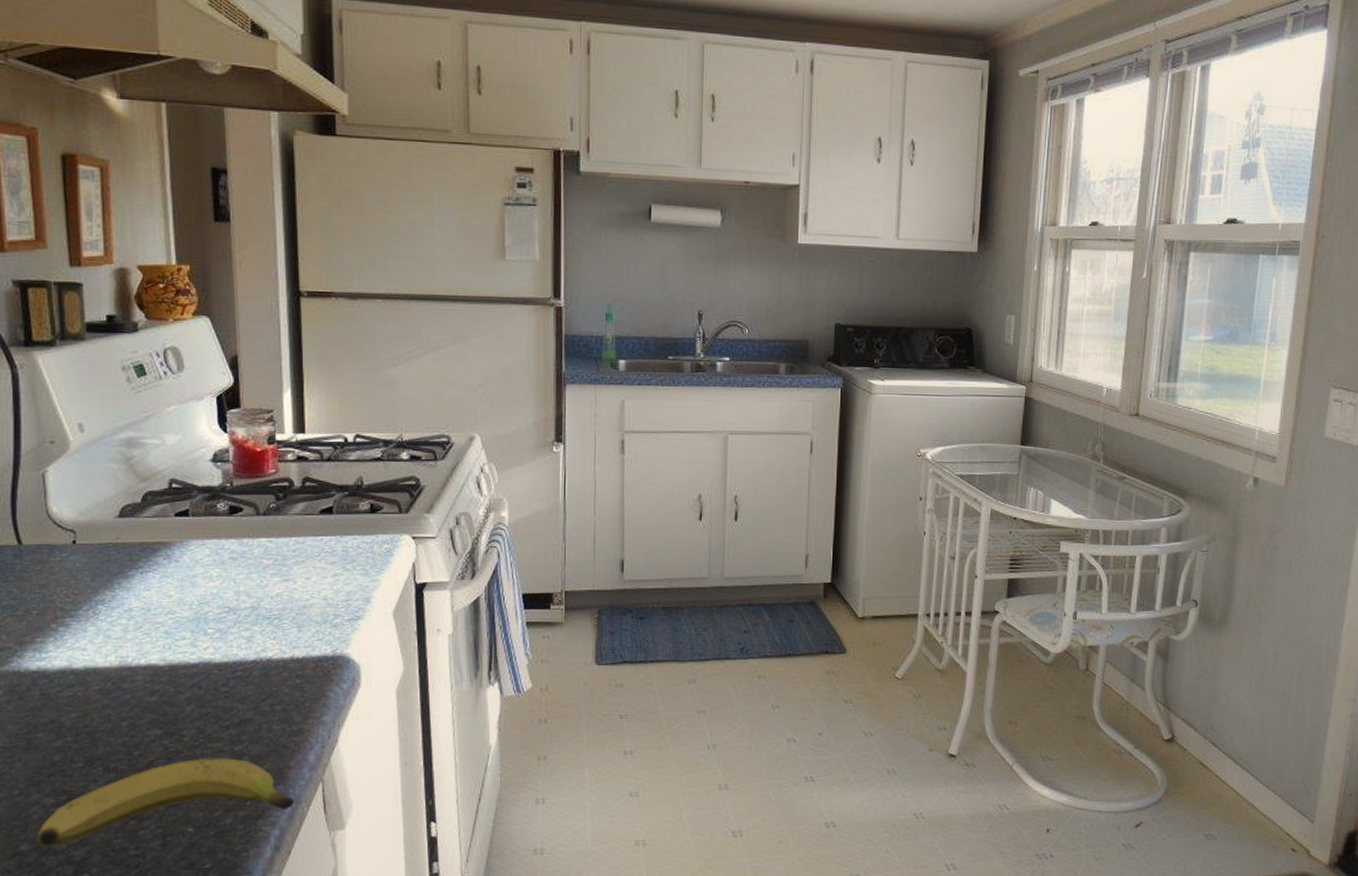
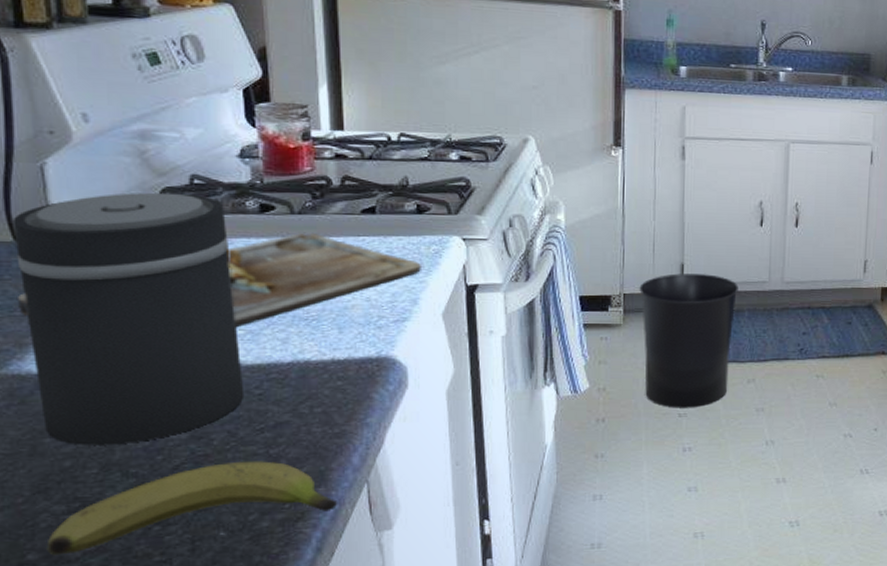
cylinder: none [18,496,213,740] -> present [13,192,245,445]
cutting board: none [19,534,374,625] -> present [16,233,421,327]
waste bin: none [580,570,678,708] -> present [639,273,738,407]

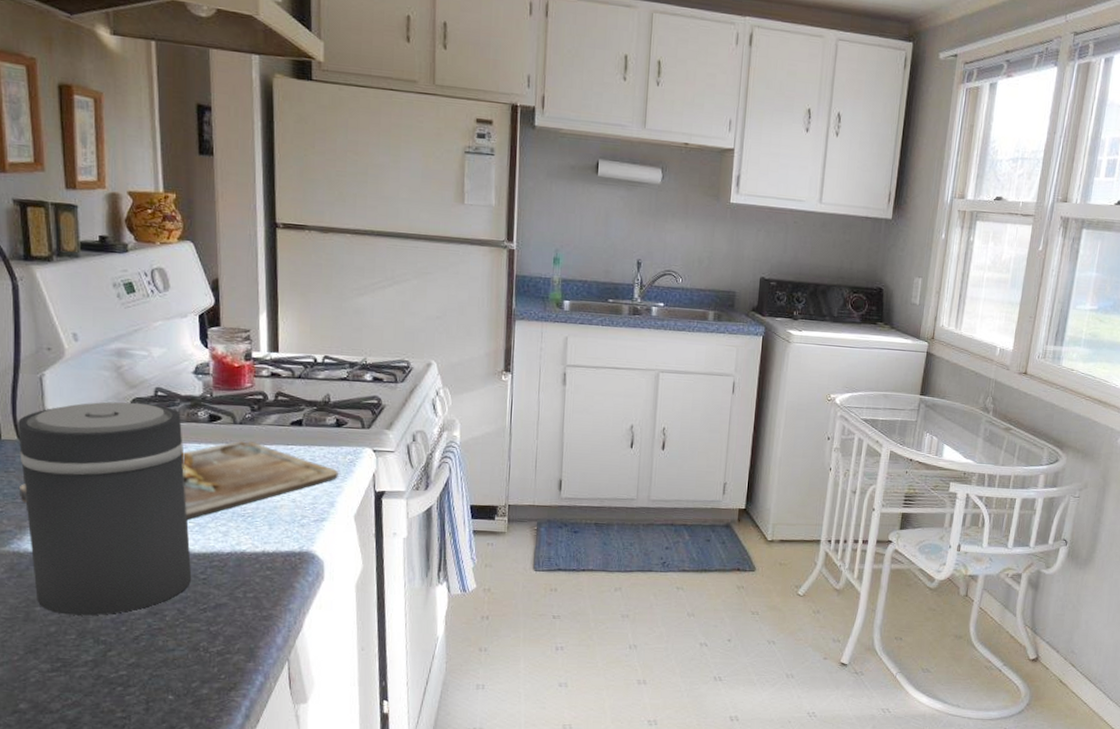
fruit: present [46,461,338,556] -> none [35,636,264,706]
waste bin: present [639,273,738,407] -> none [522,488,609,610]

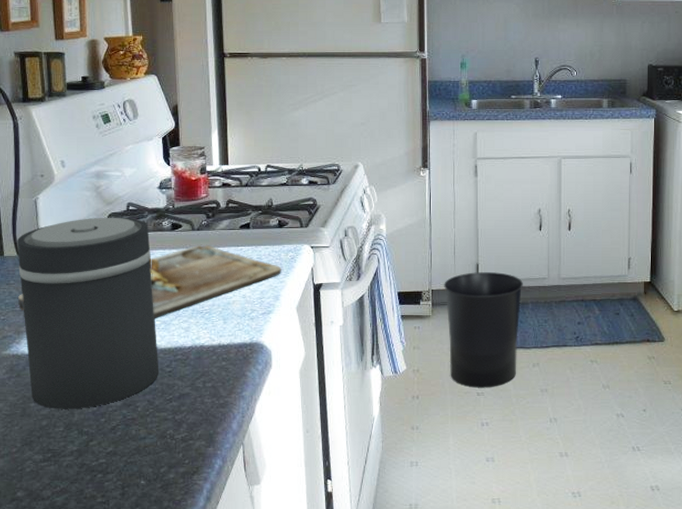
waste bin: none [522,488,609,610] -> present [444,272,523,387]

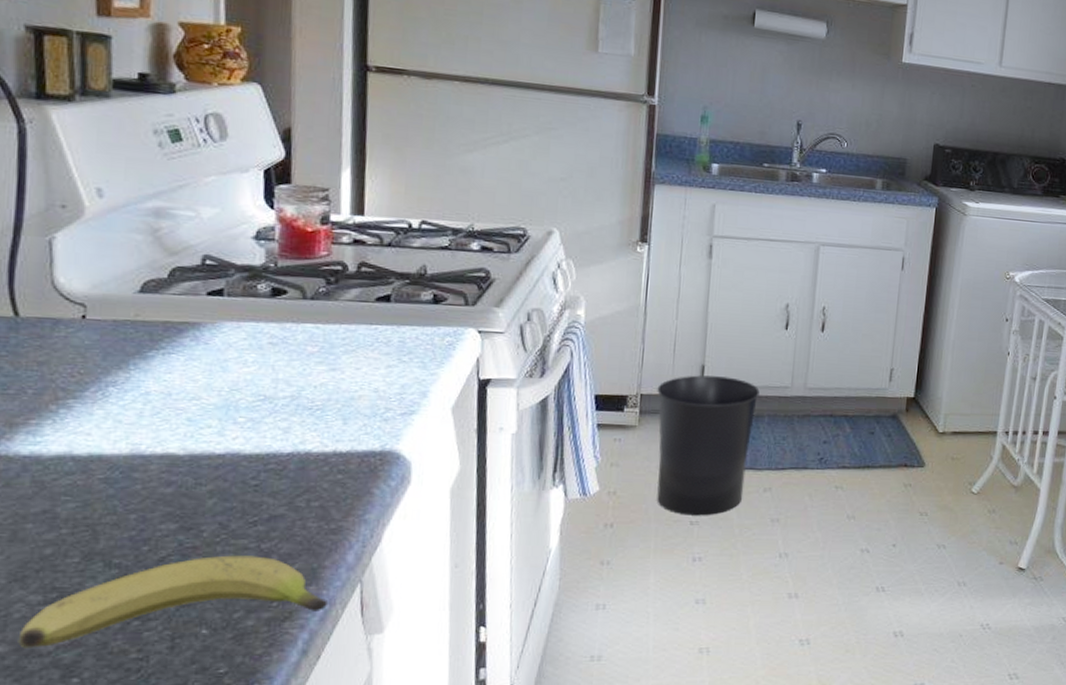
cylinder: present [17,217,159,409] -> none [15,271,240,533]
cutting board: present [17,245,281,318] -> none [11,319,434,414]
fruit: none [29,424,222,494] -> present [18,555,329,648]

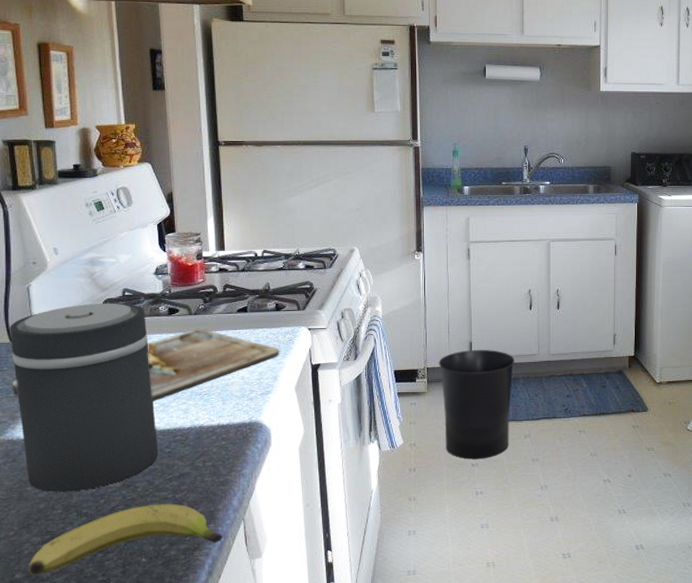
cutting board: none [11,319,434,414] -> present [11,329,279,401]
cylinder: none [15,271,240,533] -> present [10,303,159,492]

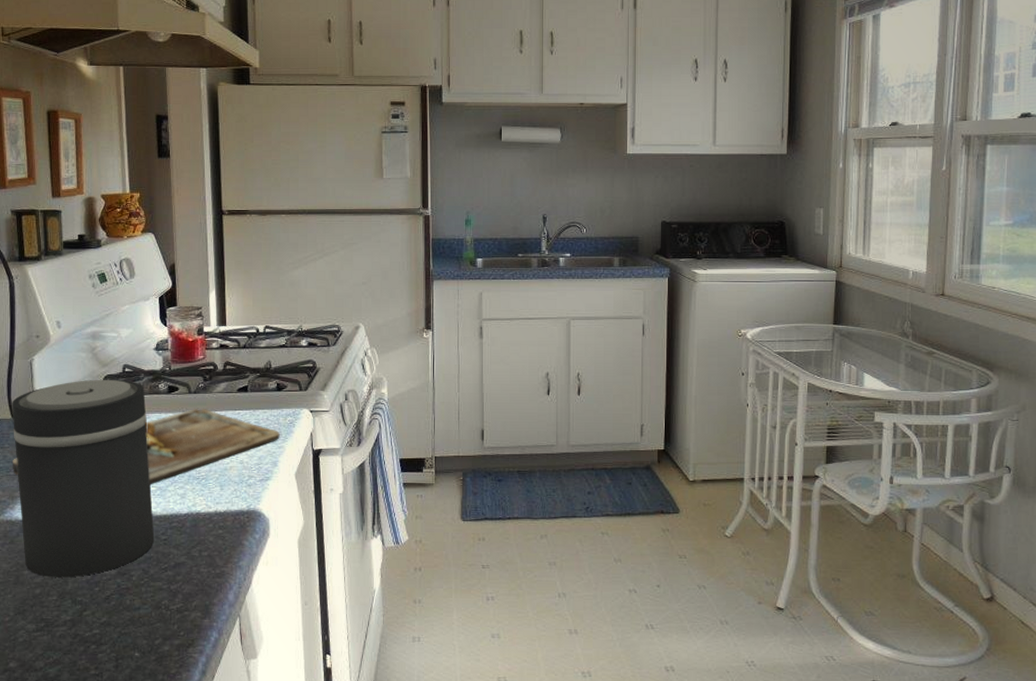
fruit: present [28,503,223,575] -> none [22,594,218,665]
waste bin: present [439,350,515,458] -> none [447,438,530,559]

